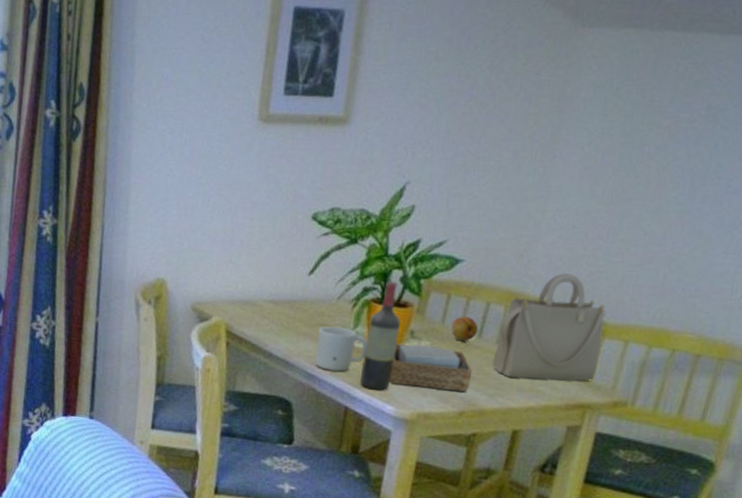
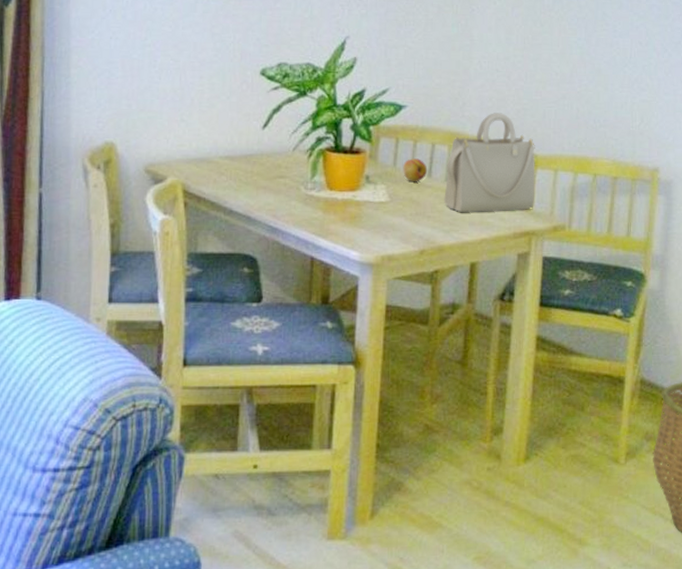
mug: present [315,326,368,372] -> none [277,177,327,223]
wine bottle: present [359,281,401,390] -> none [322,129,356,237]
napkin holder: present [390,343,472,392] -> none [351,189,426,231]

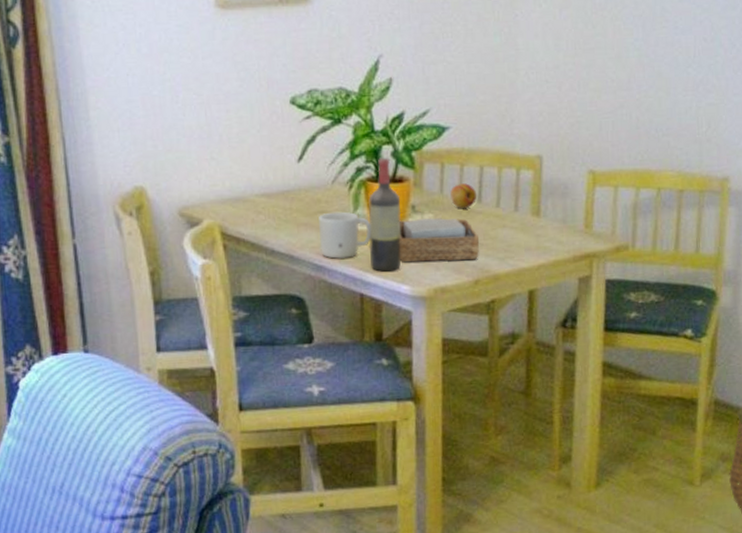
mug: none [277,177,327,223] -> present [319,211,371,260]
wine bottle: none [322,129,356,237] -> present [368,157,402,272]
napkin holder: none [351,189,426,231] -> present [399,218,479,263]
handbag: present [443,113,535,212] -> none [495,128,595,238]

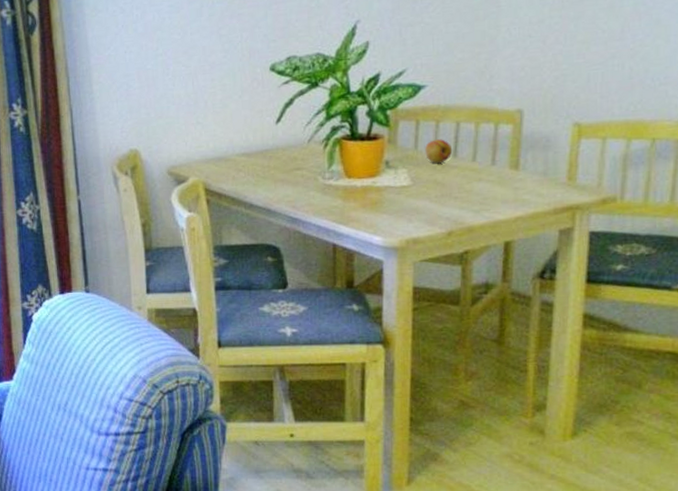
mug: present [319,211,371,260] -> none [295,168,345,213]
wine bottle: present [368,157,402,272] -> none [342,116,375,224]
napkin holder: present [399,218,479,263] -> none [372,173,453,215]

